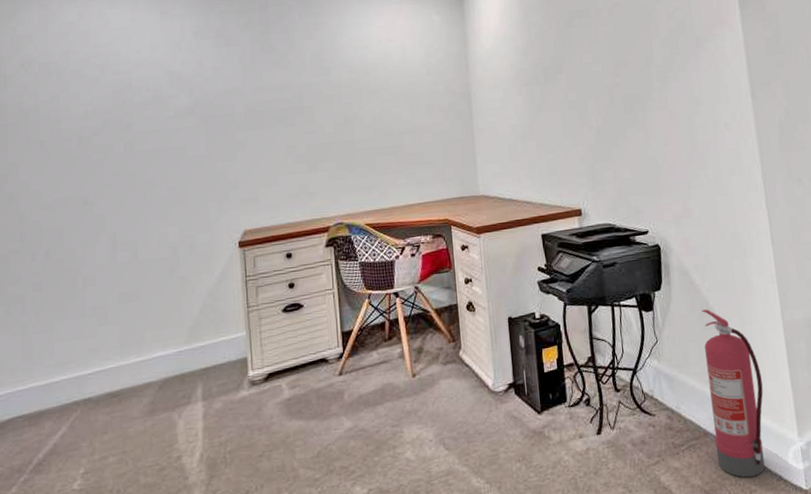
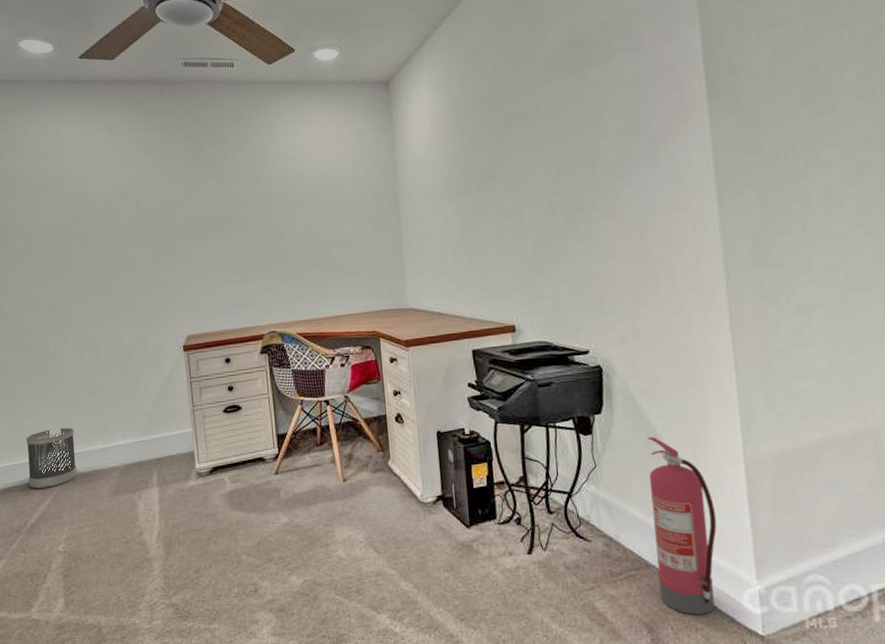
wastebasket: none [38,341,102,417] -> present [26,427,77,490]

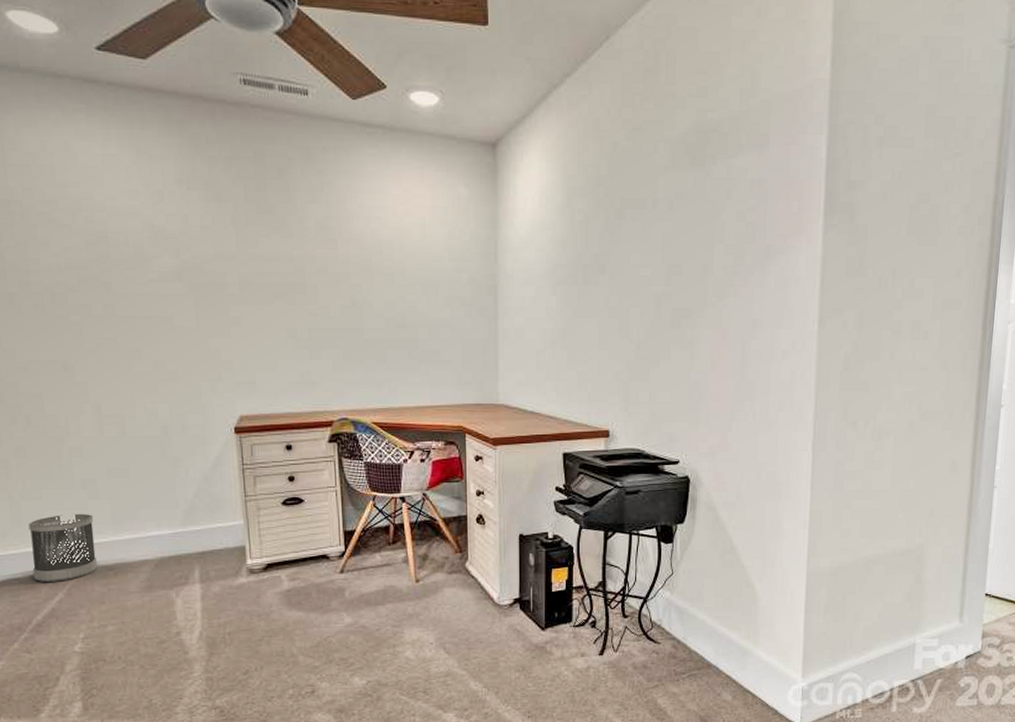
fire extinguisher: present [647,437,717,615] -> none [717,547,775,709]

